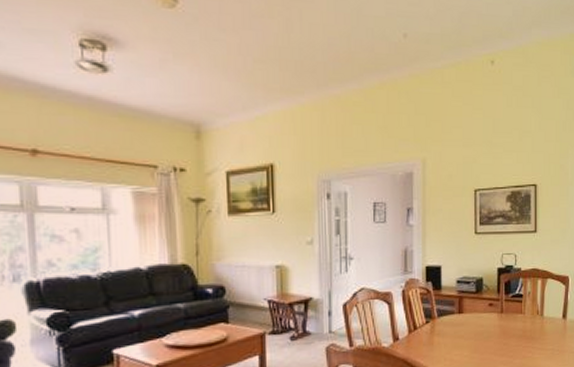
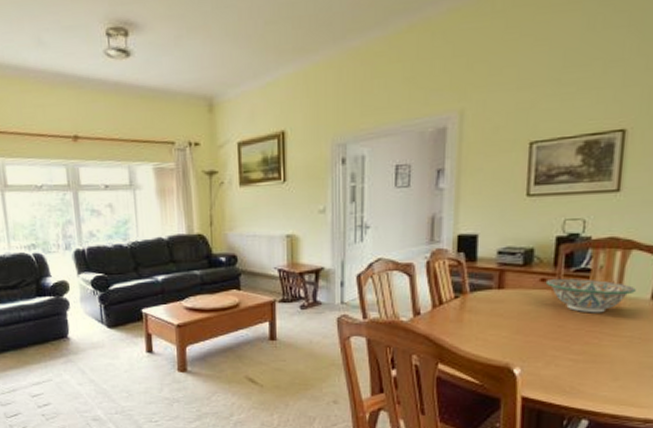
decorative bowl: none [492,302,552,332] -> present [545,278,636,313]

